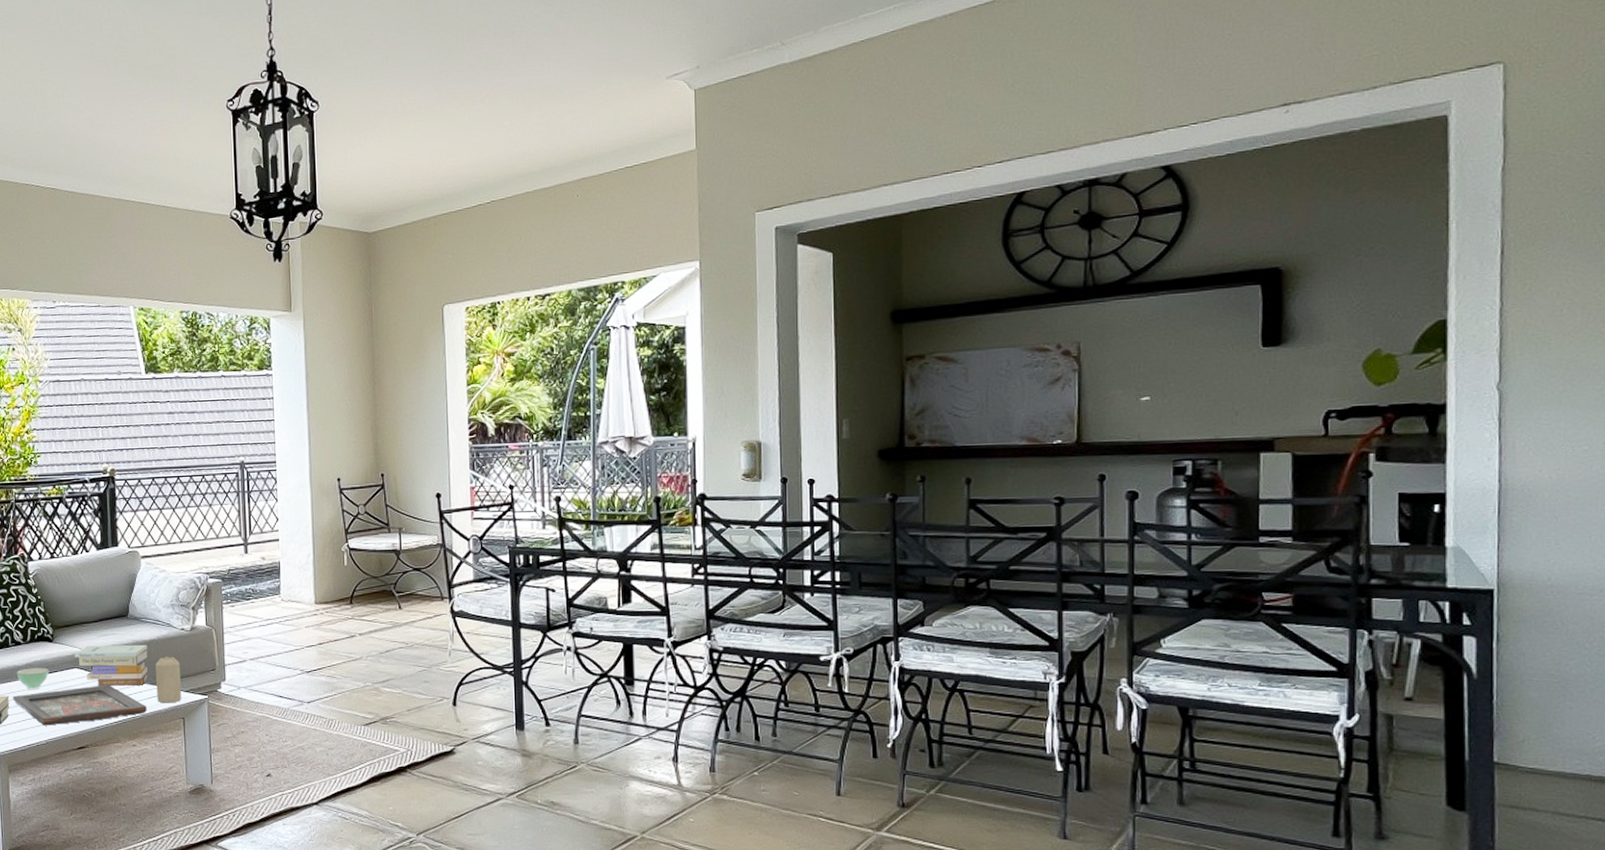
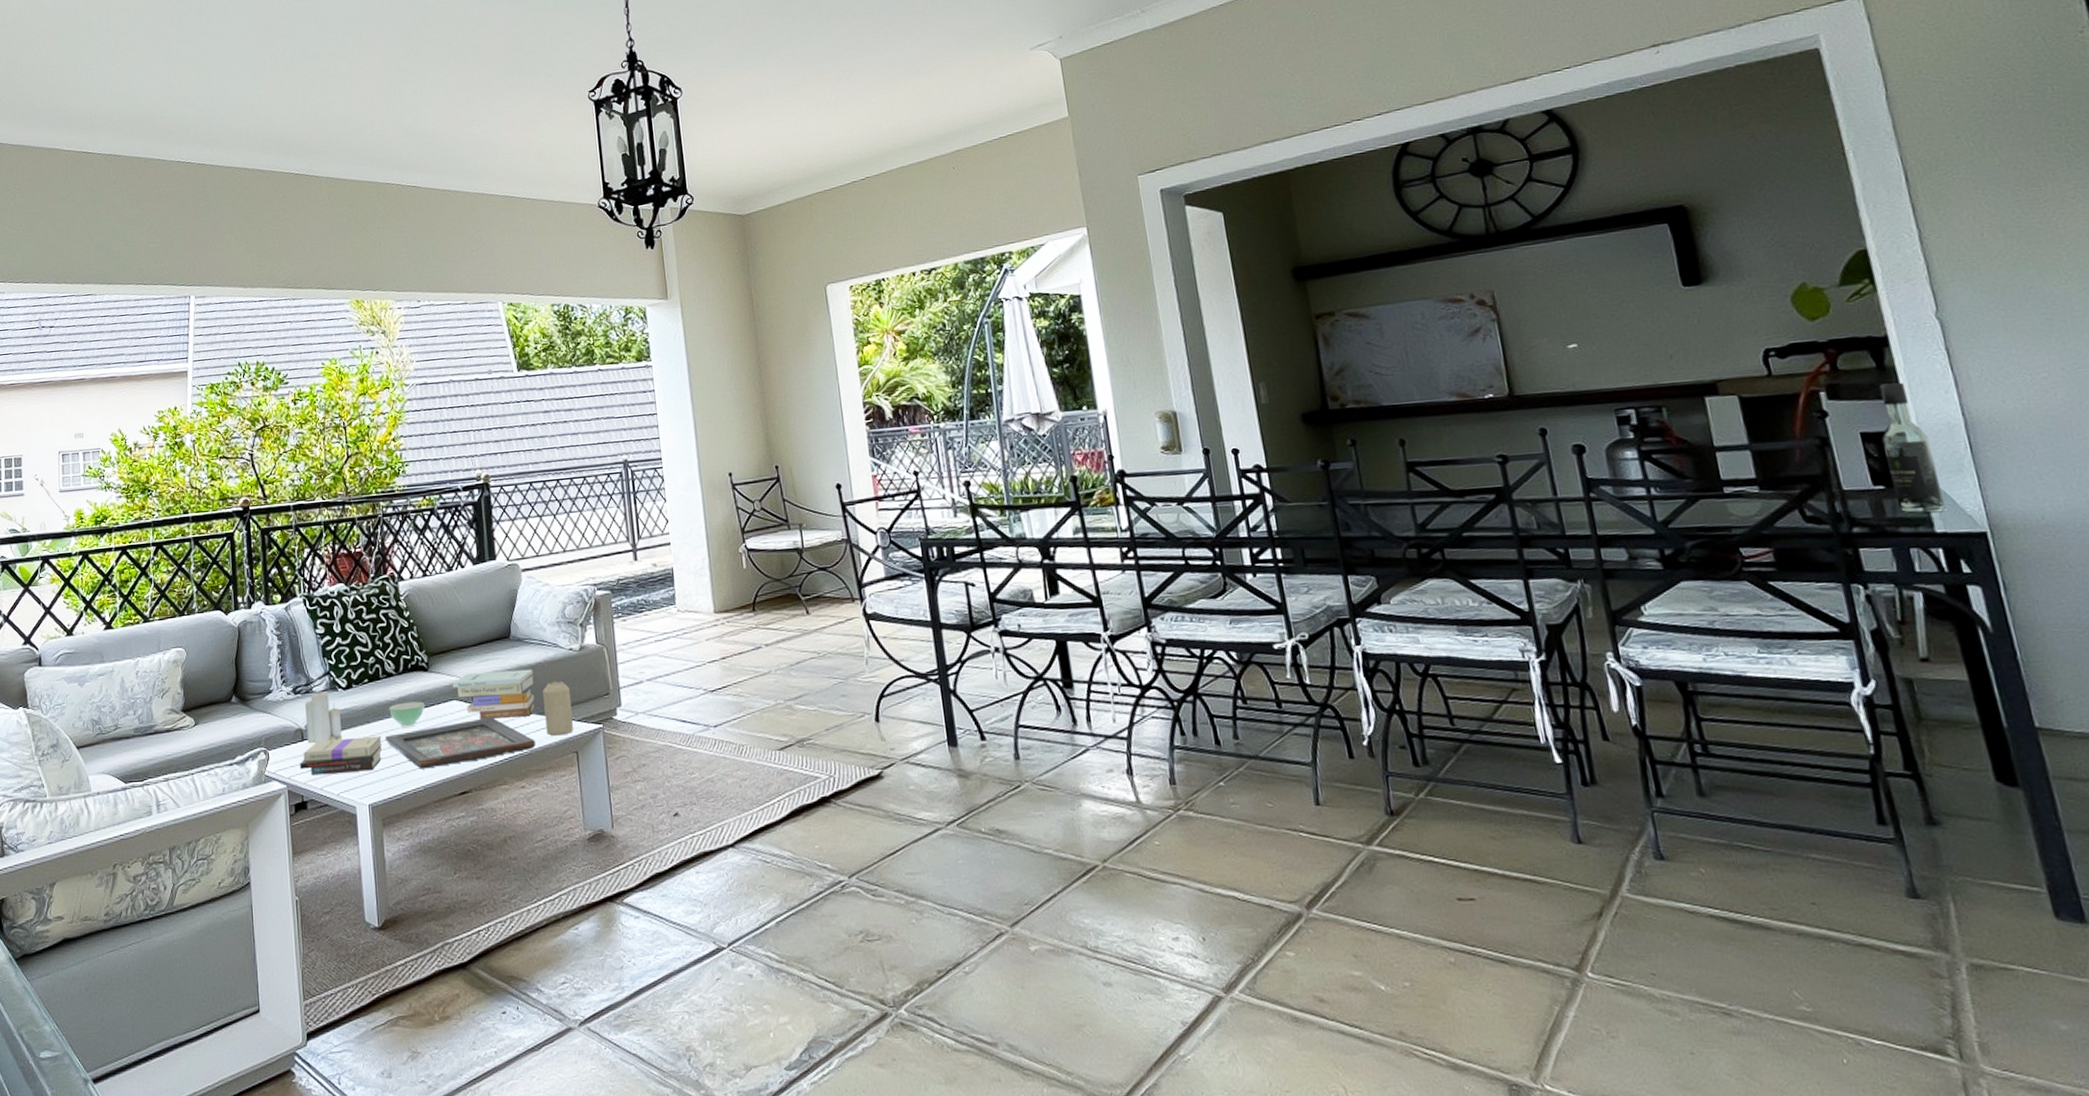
bottle: none [1418,448,1462,569] -> present [1879,382,1947,513]

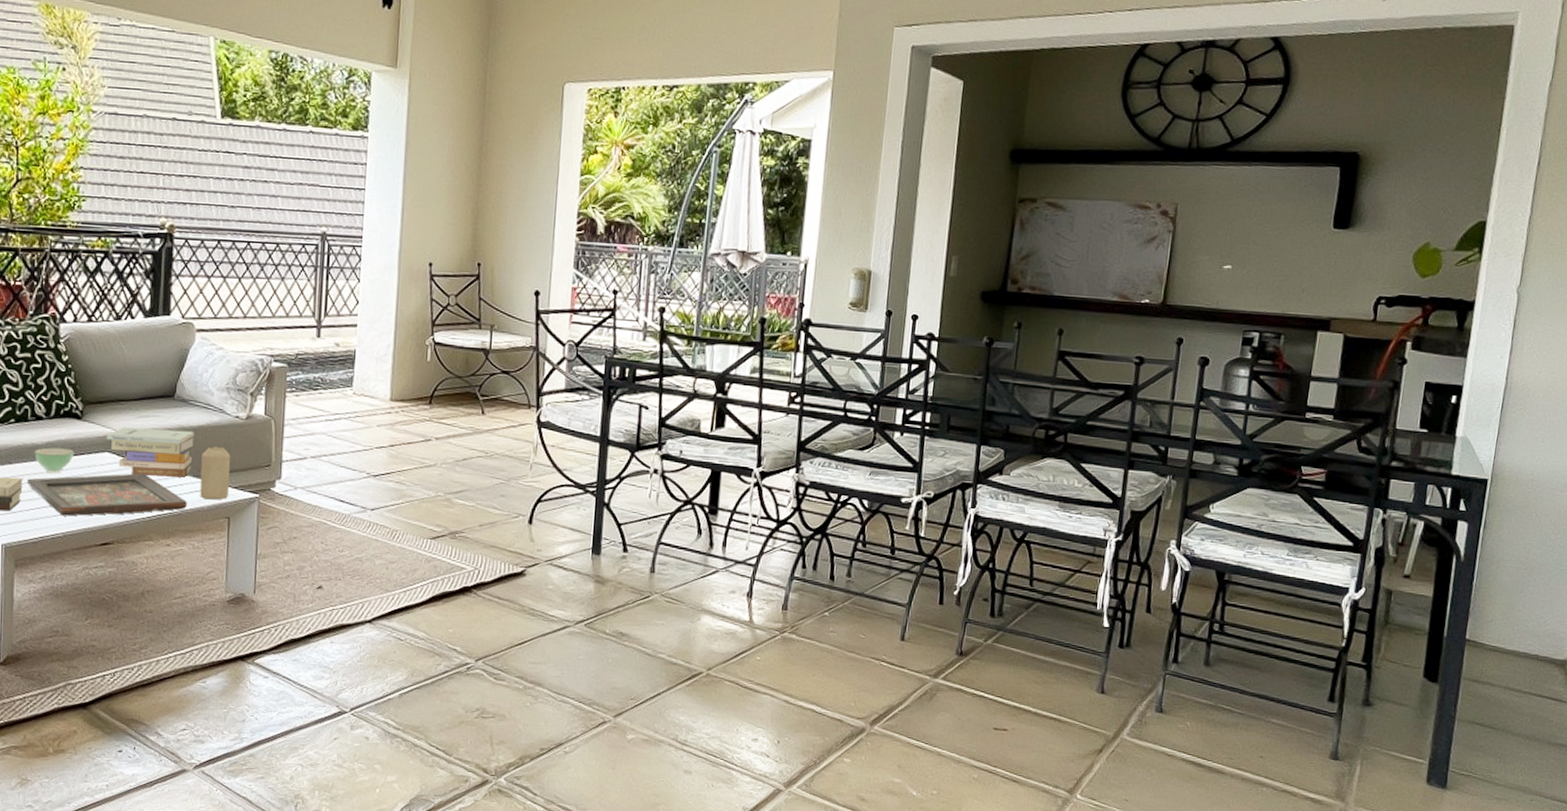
bottle: present [1879,382,1947,513] -> none [1432,342,1474,457]

